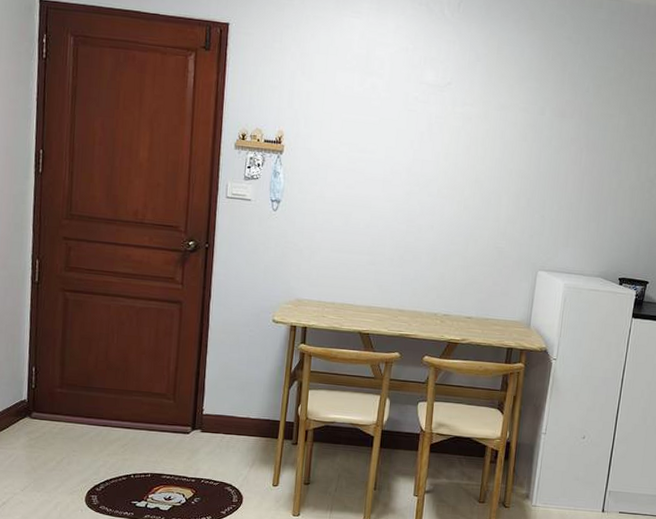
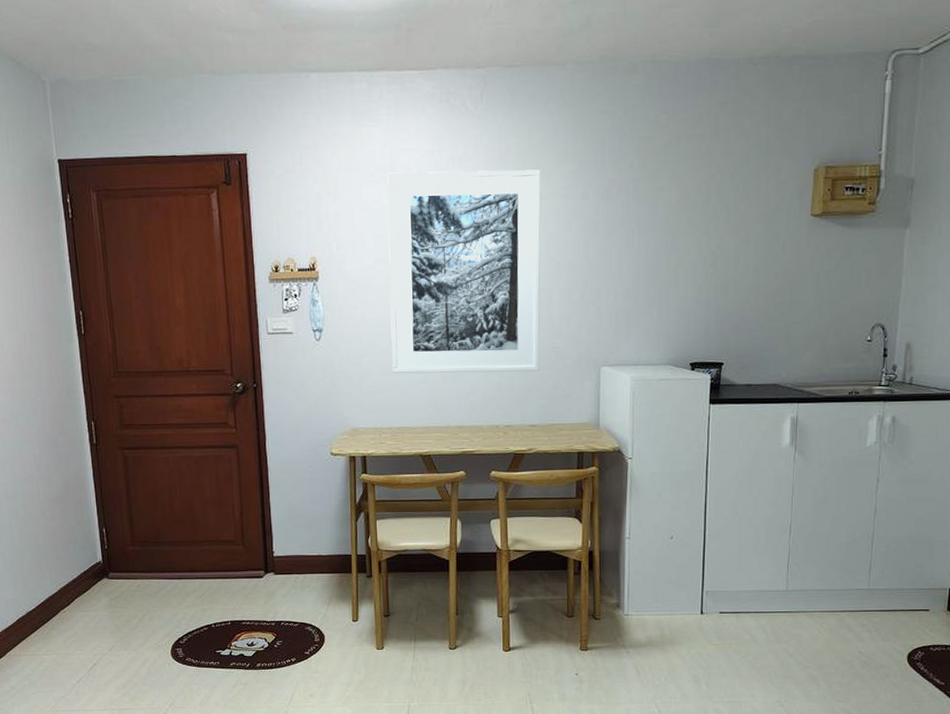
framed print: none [343,63,505,268] -> present [387,169,541,374]

